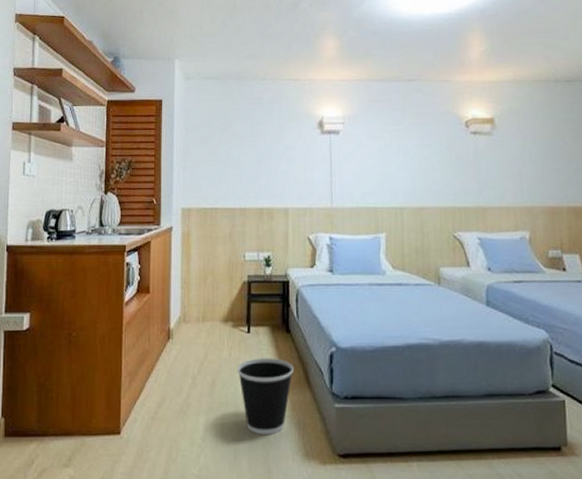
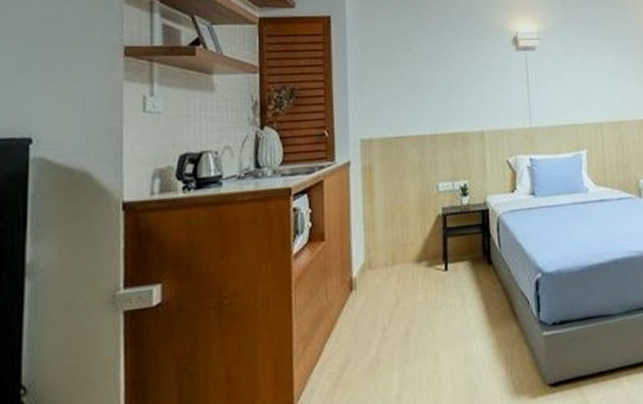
wastebasket: present [237,358,294,435] -> none [434,293,498,380]

